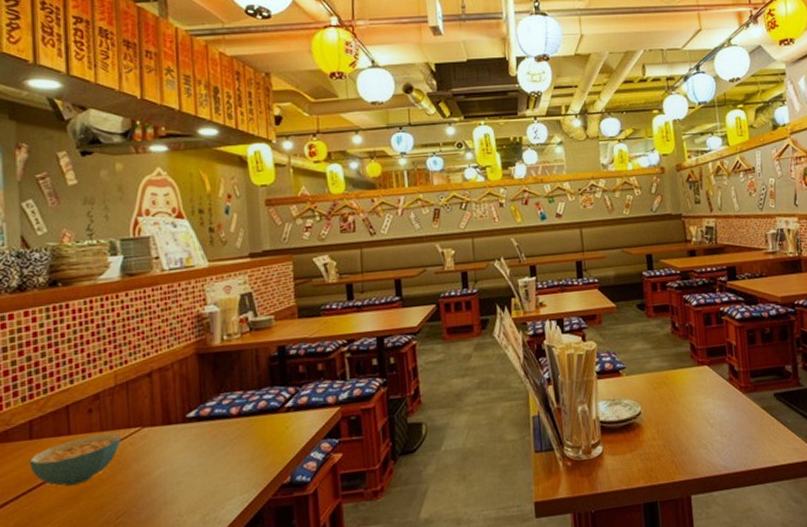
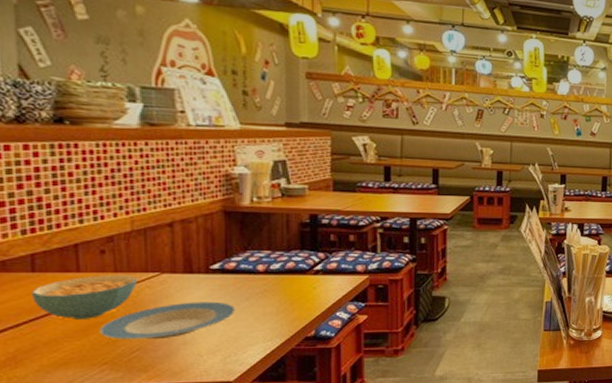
plate: none [88,453,213,505] -> present [100,301,236,340]

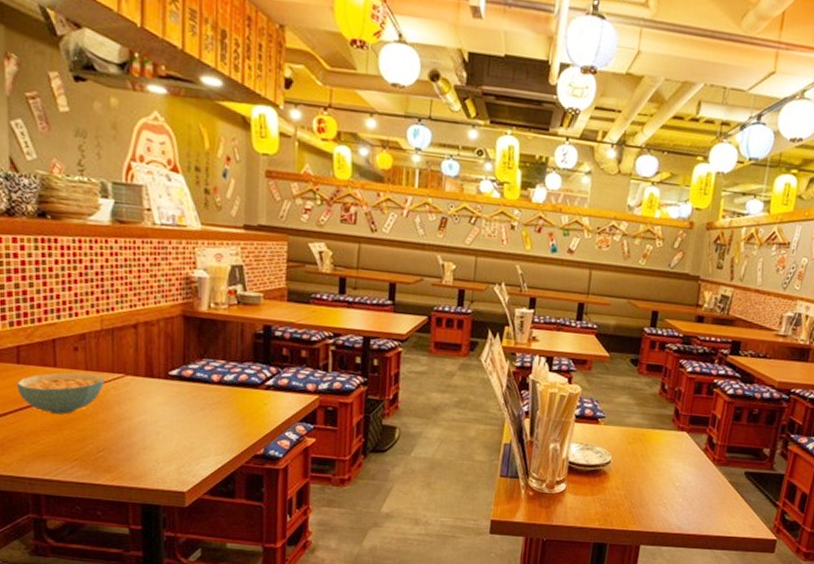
plate: present [100,301,236,340] -> none [72,406,191,442]

